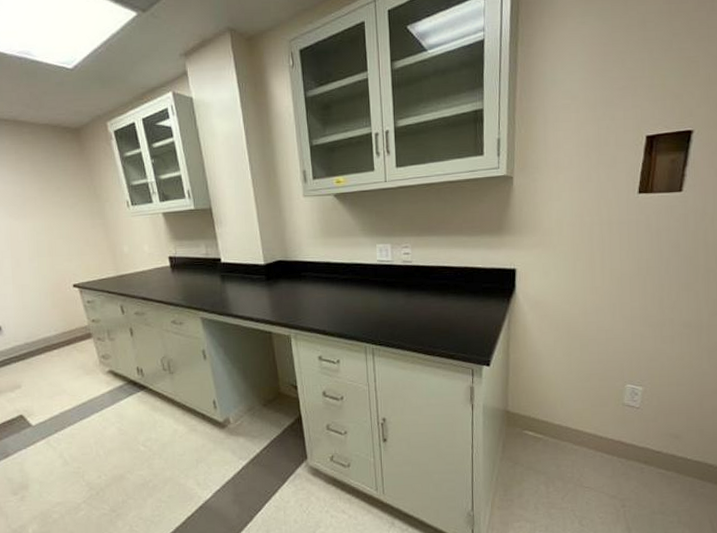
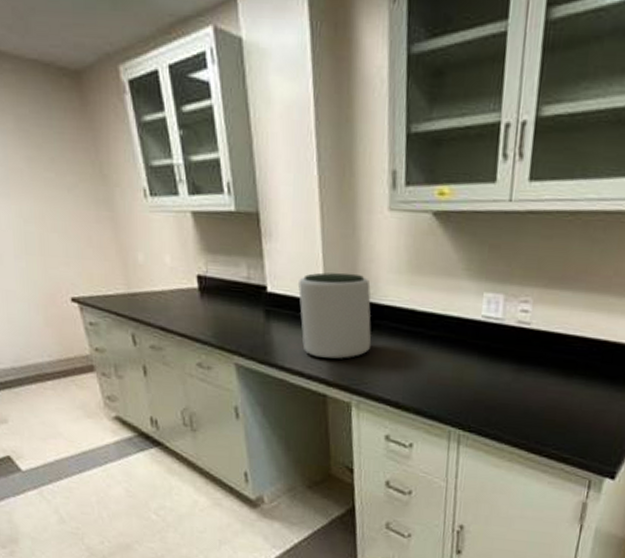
plant pot: none [244,242,301,306] -> present [298,272,372,360]

